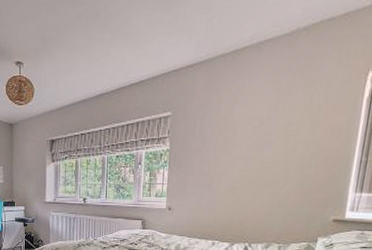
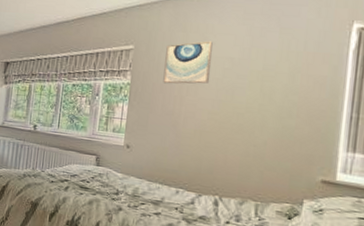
wall art: none [199,101,244,147] -> present [163,41,213,84]

